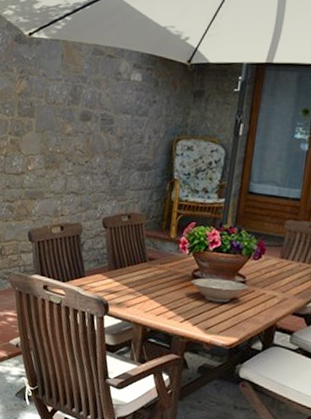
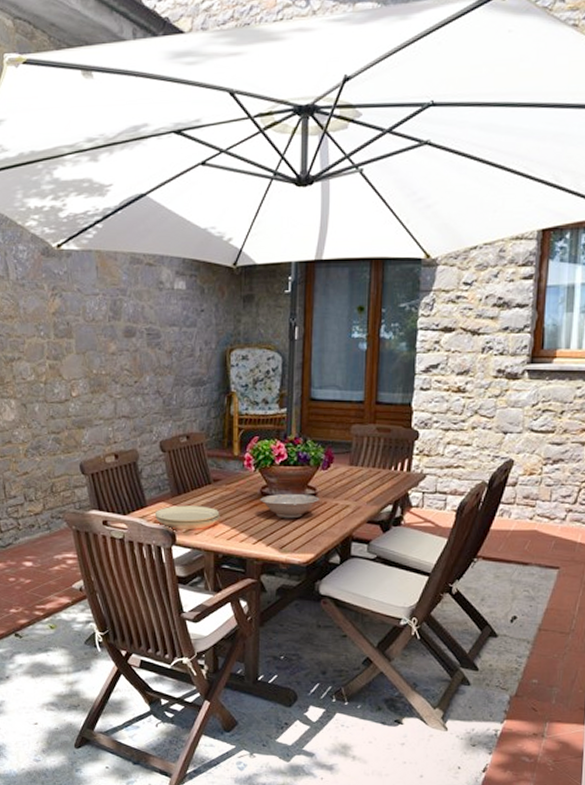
plate: none [91,279,152,303] -> present [154,505,220,529]

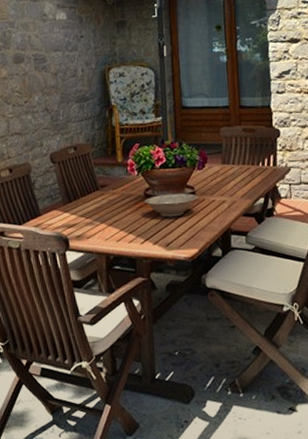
plate: present [154,505,220,529] -> none [48,211,109,235]

